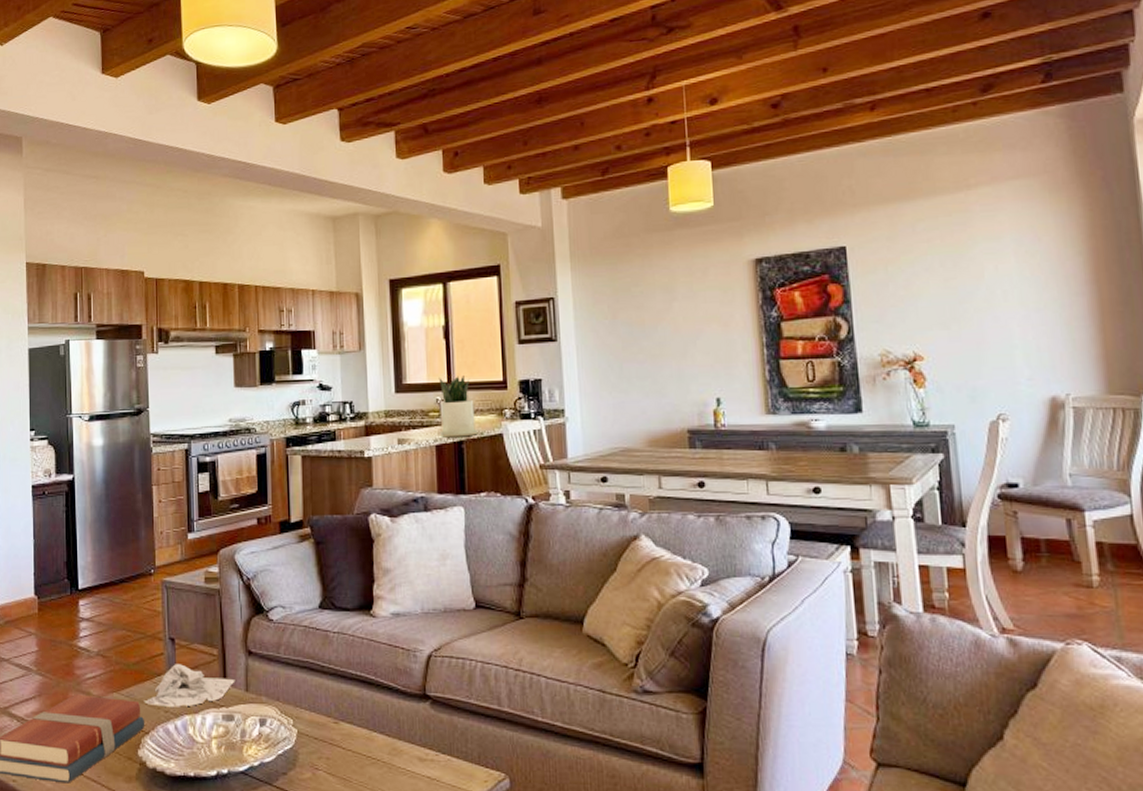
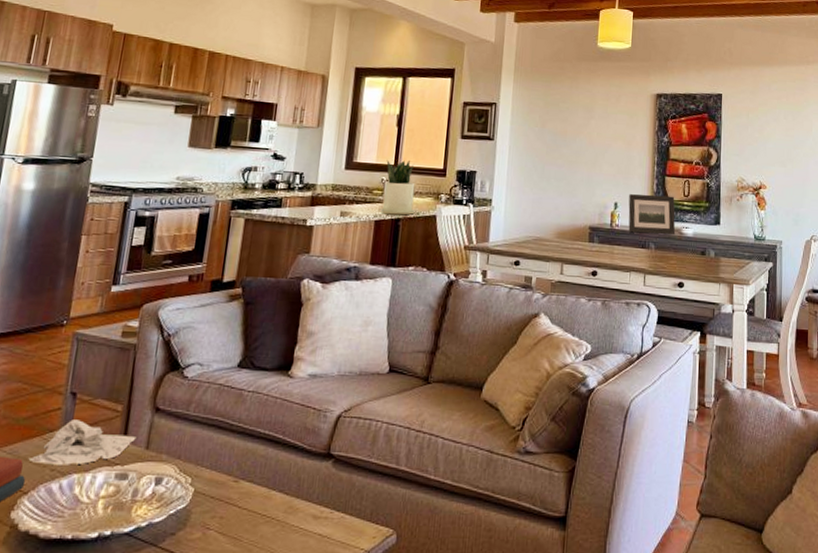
picture frame: none [734,383,802,432] -> present [628,194,676,235]

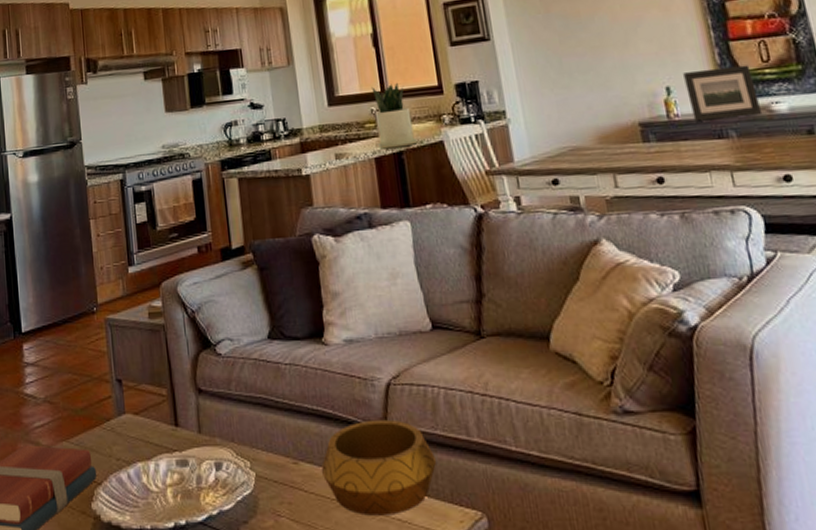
tissue: present [28,420,137,465] -> none [94,407,187,454]
decorative bowl: none [258,446,365,531] -> present [321,419,436,516]

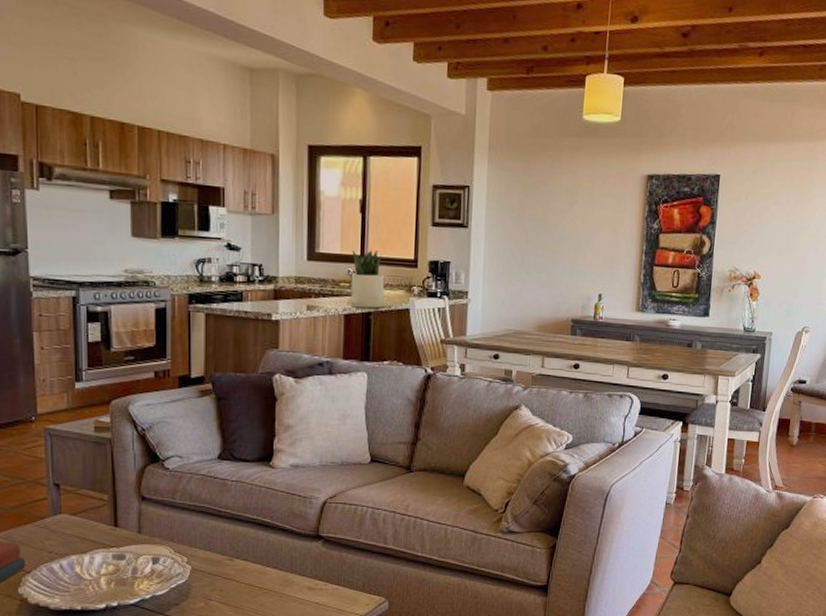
decorative bowl: present [321,419,436,516] -> none [253,529,355,600]
picture frame: present [683,65,763,121] -> none [613,285,663,328]

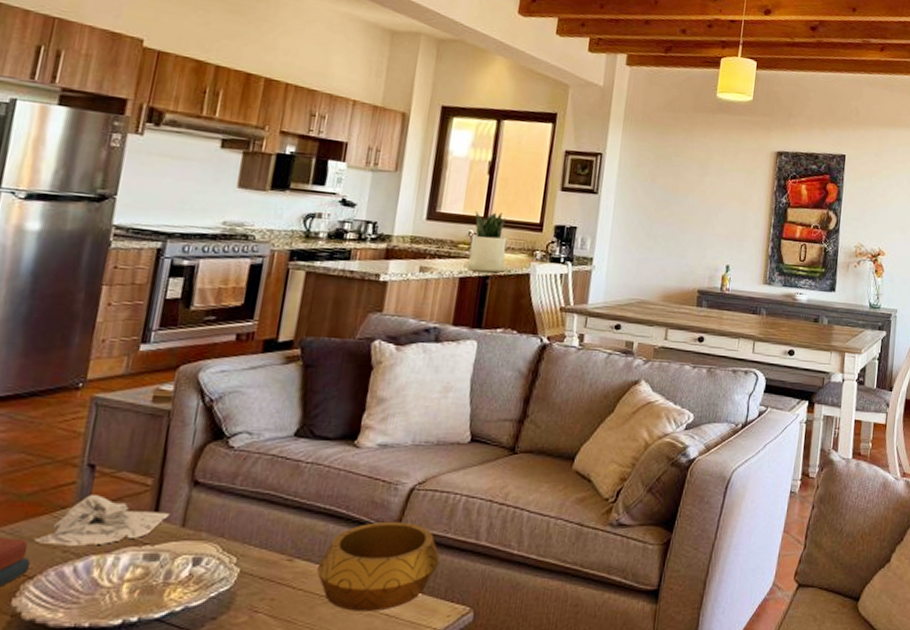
tissue: none [24,508,127,548] -> present [34,495,170,546]
decorative bowl: none [253,529,355,600] -> present [316,521,440,611]

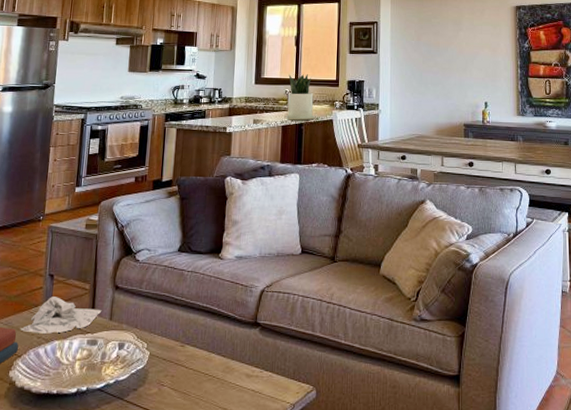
decorative bowl: present [316,521,440,611] -> none [201,316,287,387]

